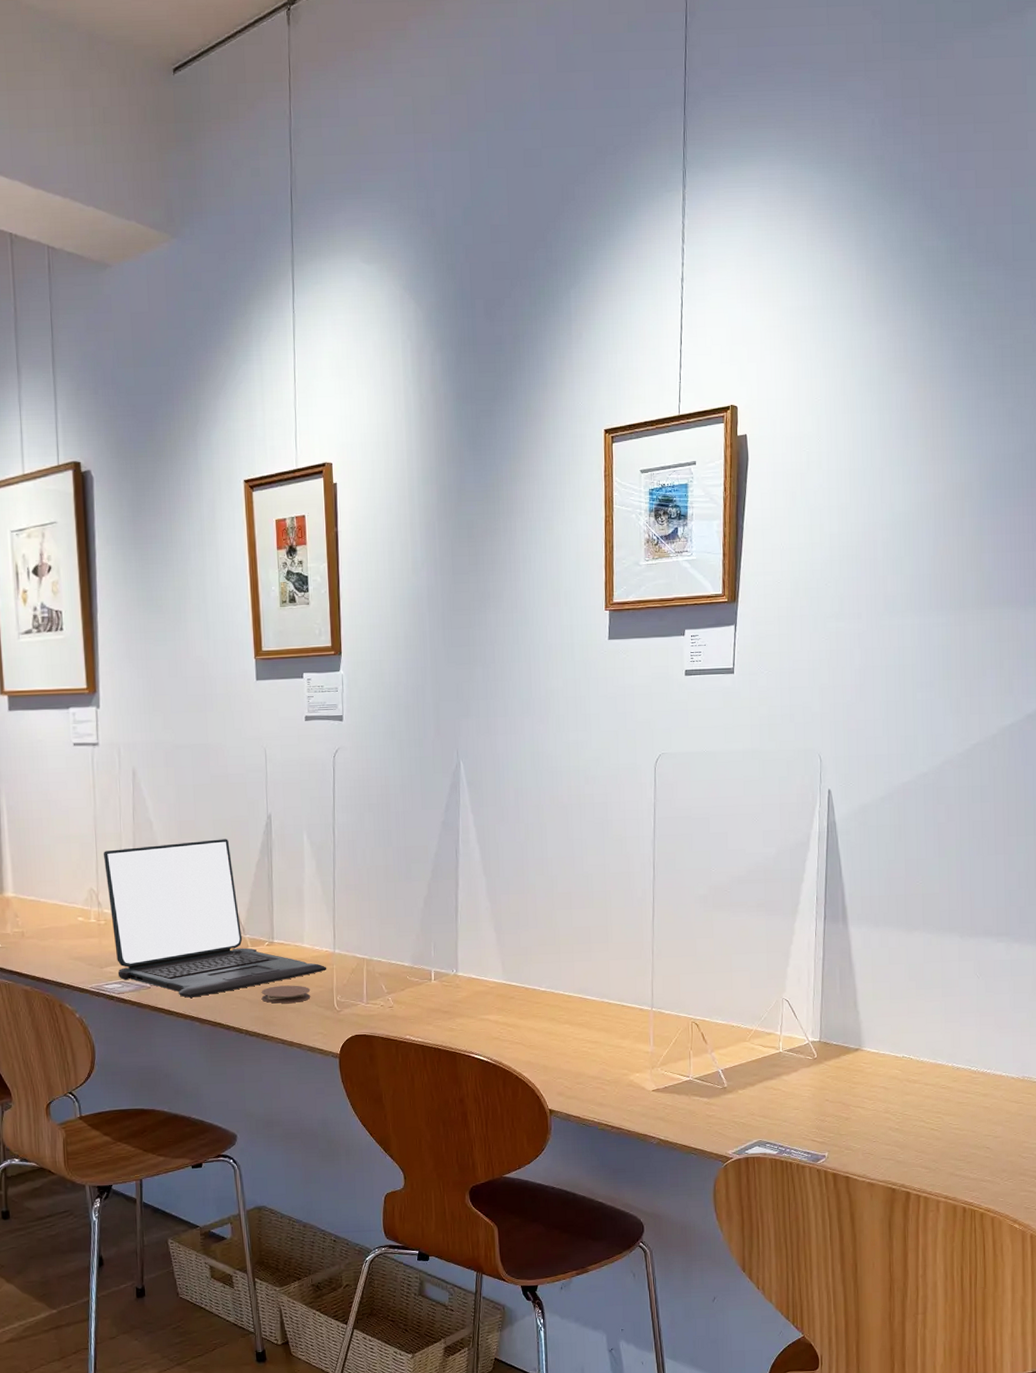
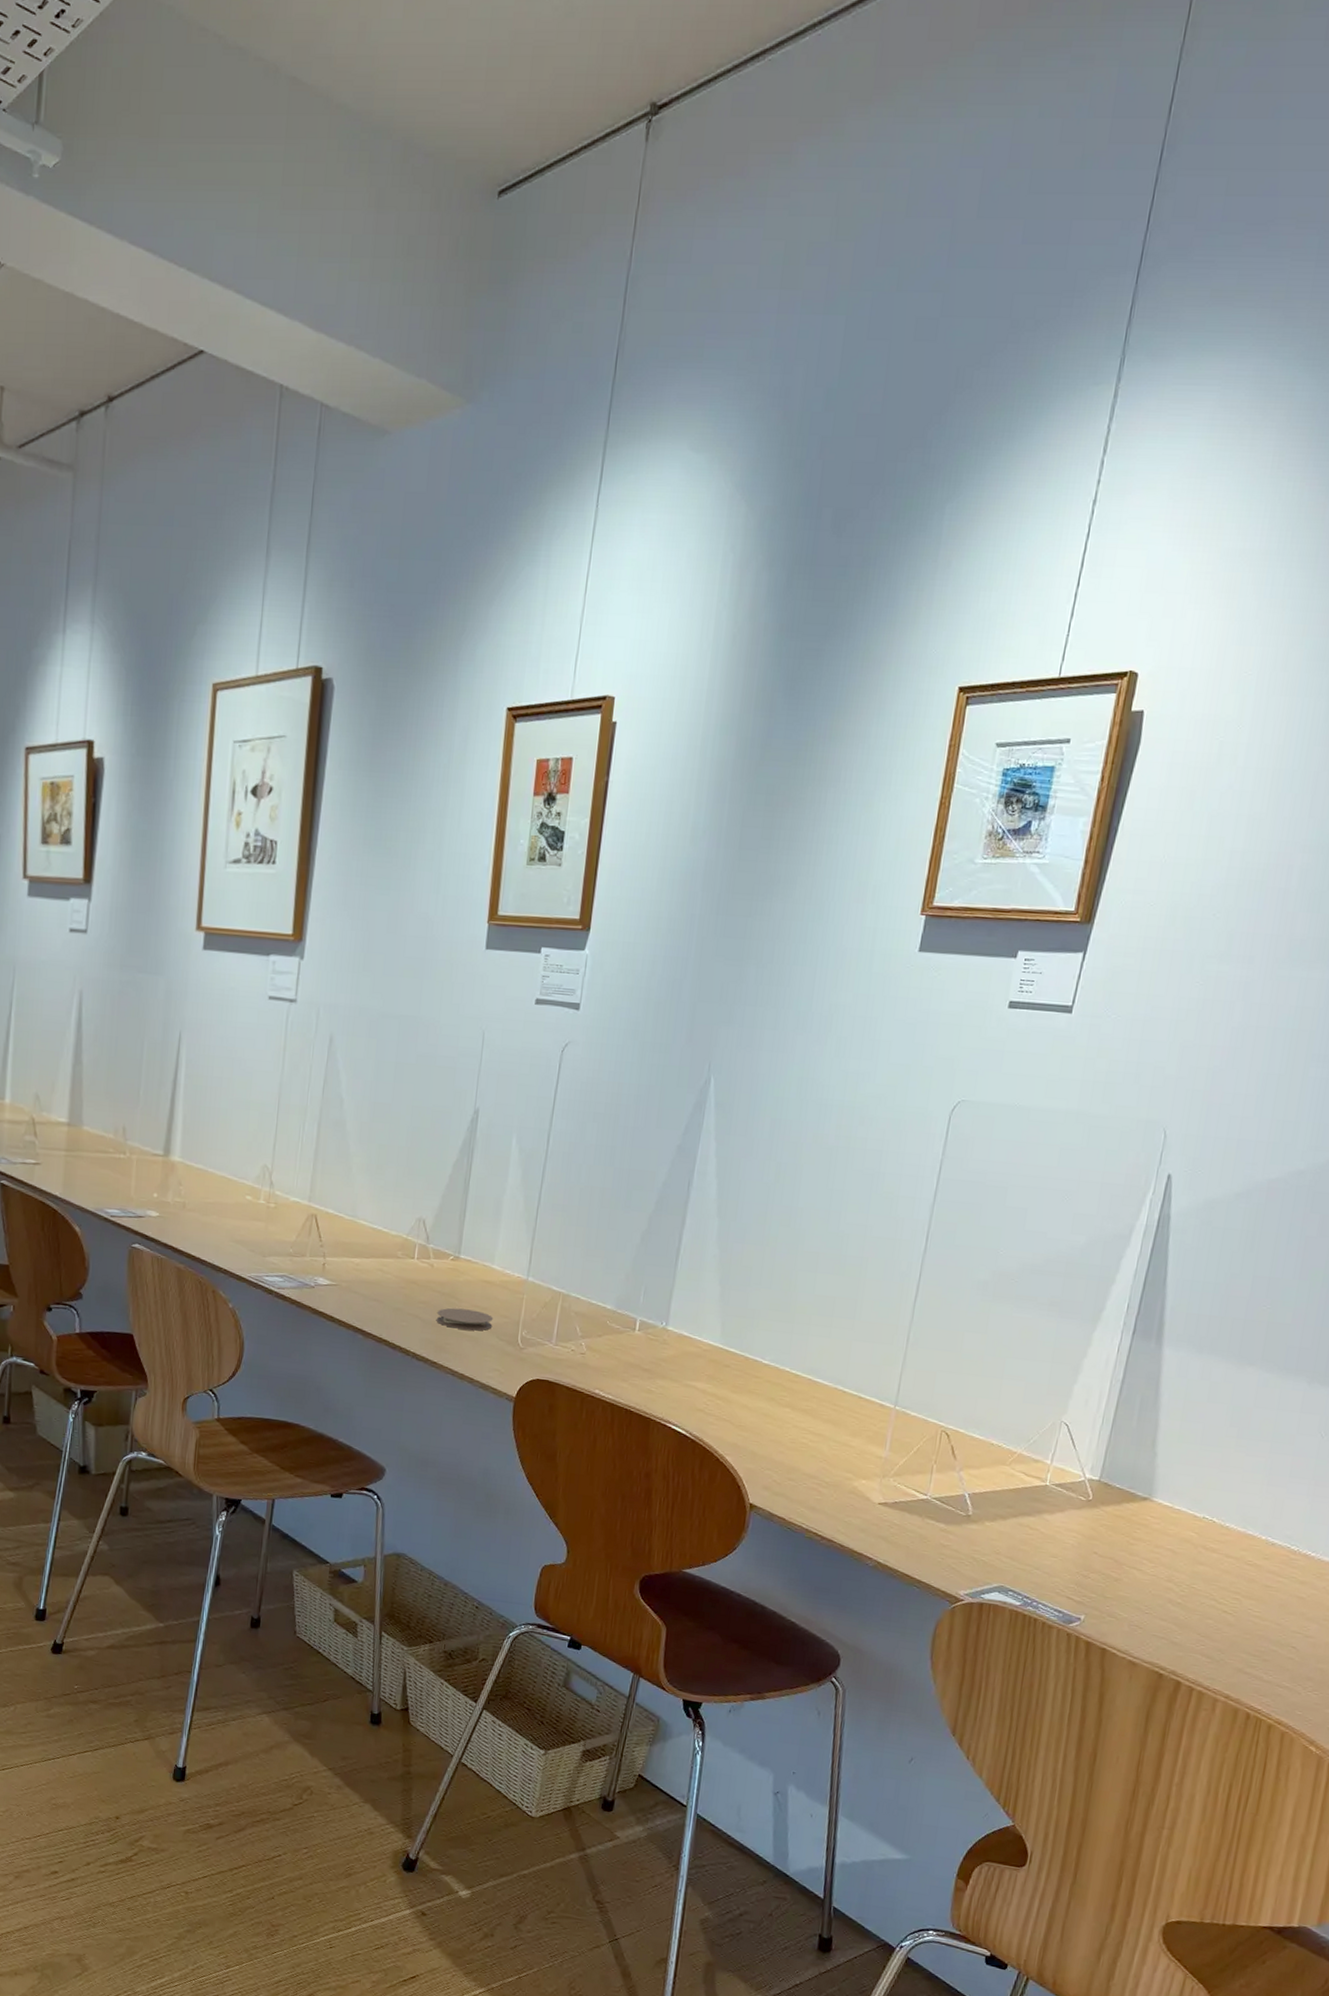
laptop: present [103,839,327,998] -> none [281,1124,516,1307]

